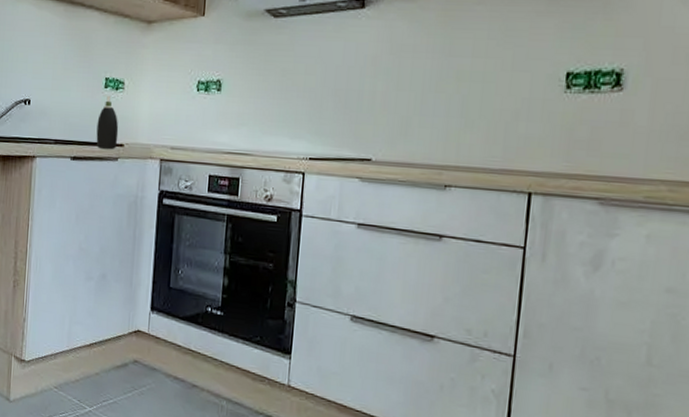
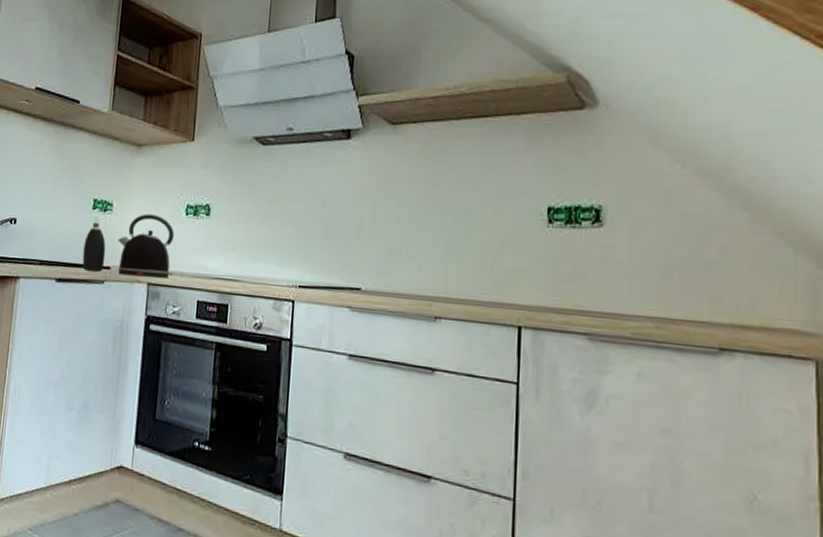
kettle: none [130,91,186,155] -> present [117,214,175,280]

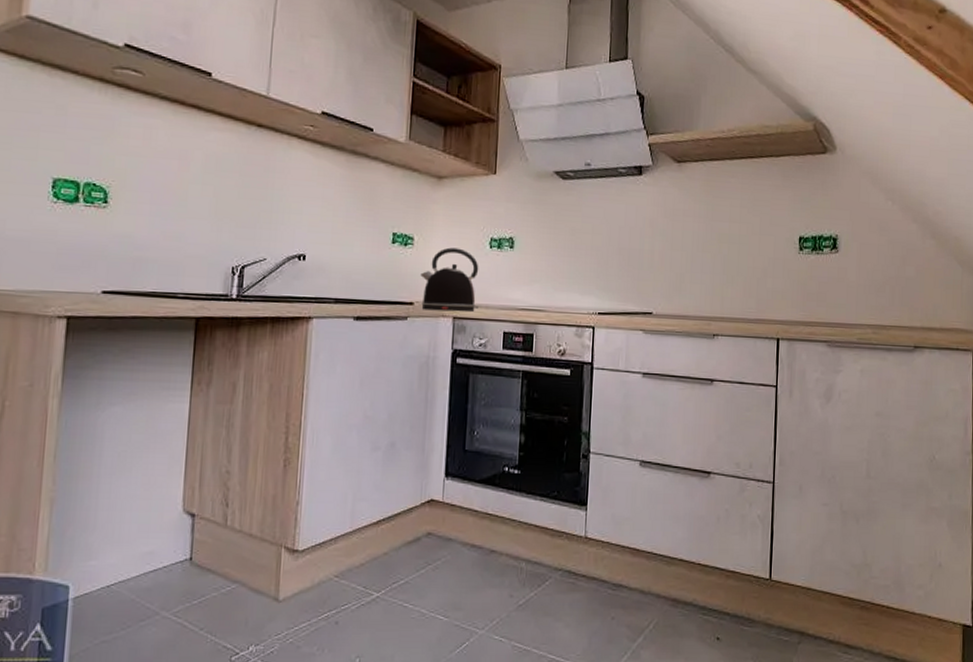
soap dispenser: present [82,216,106,273] -> none [382,251,408,309]

